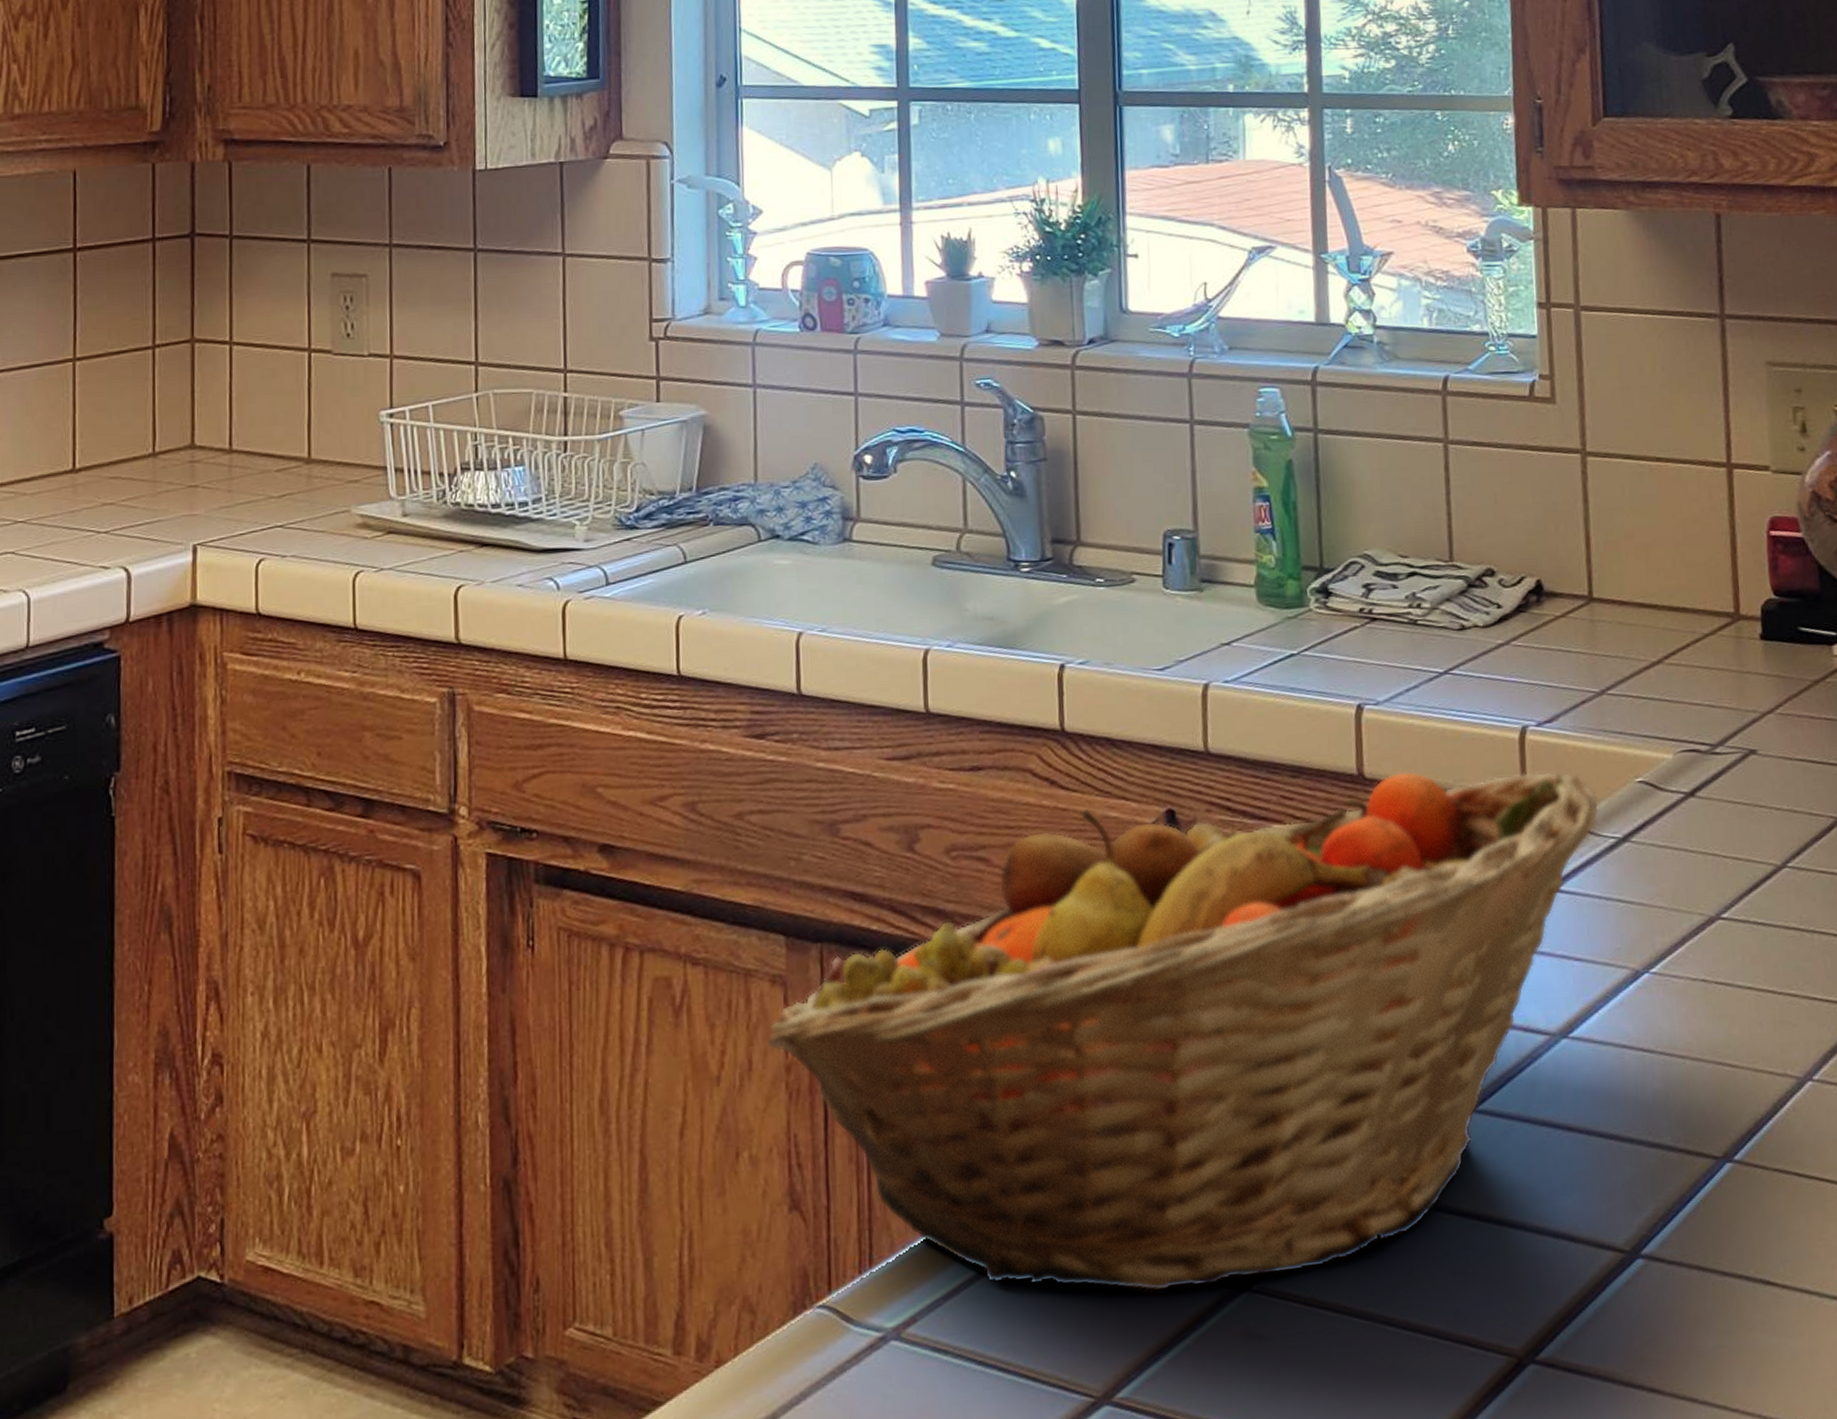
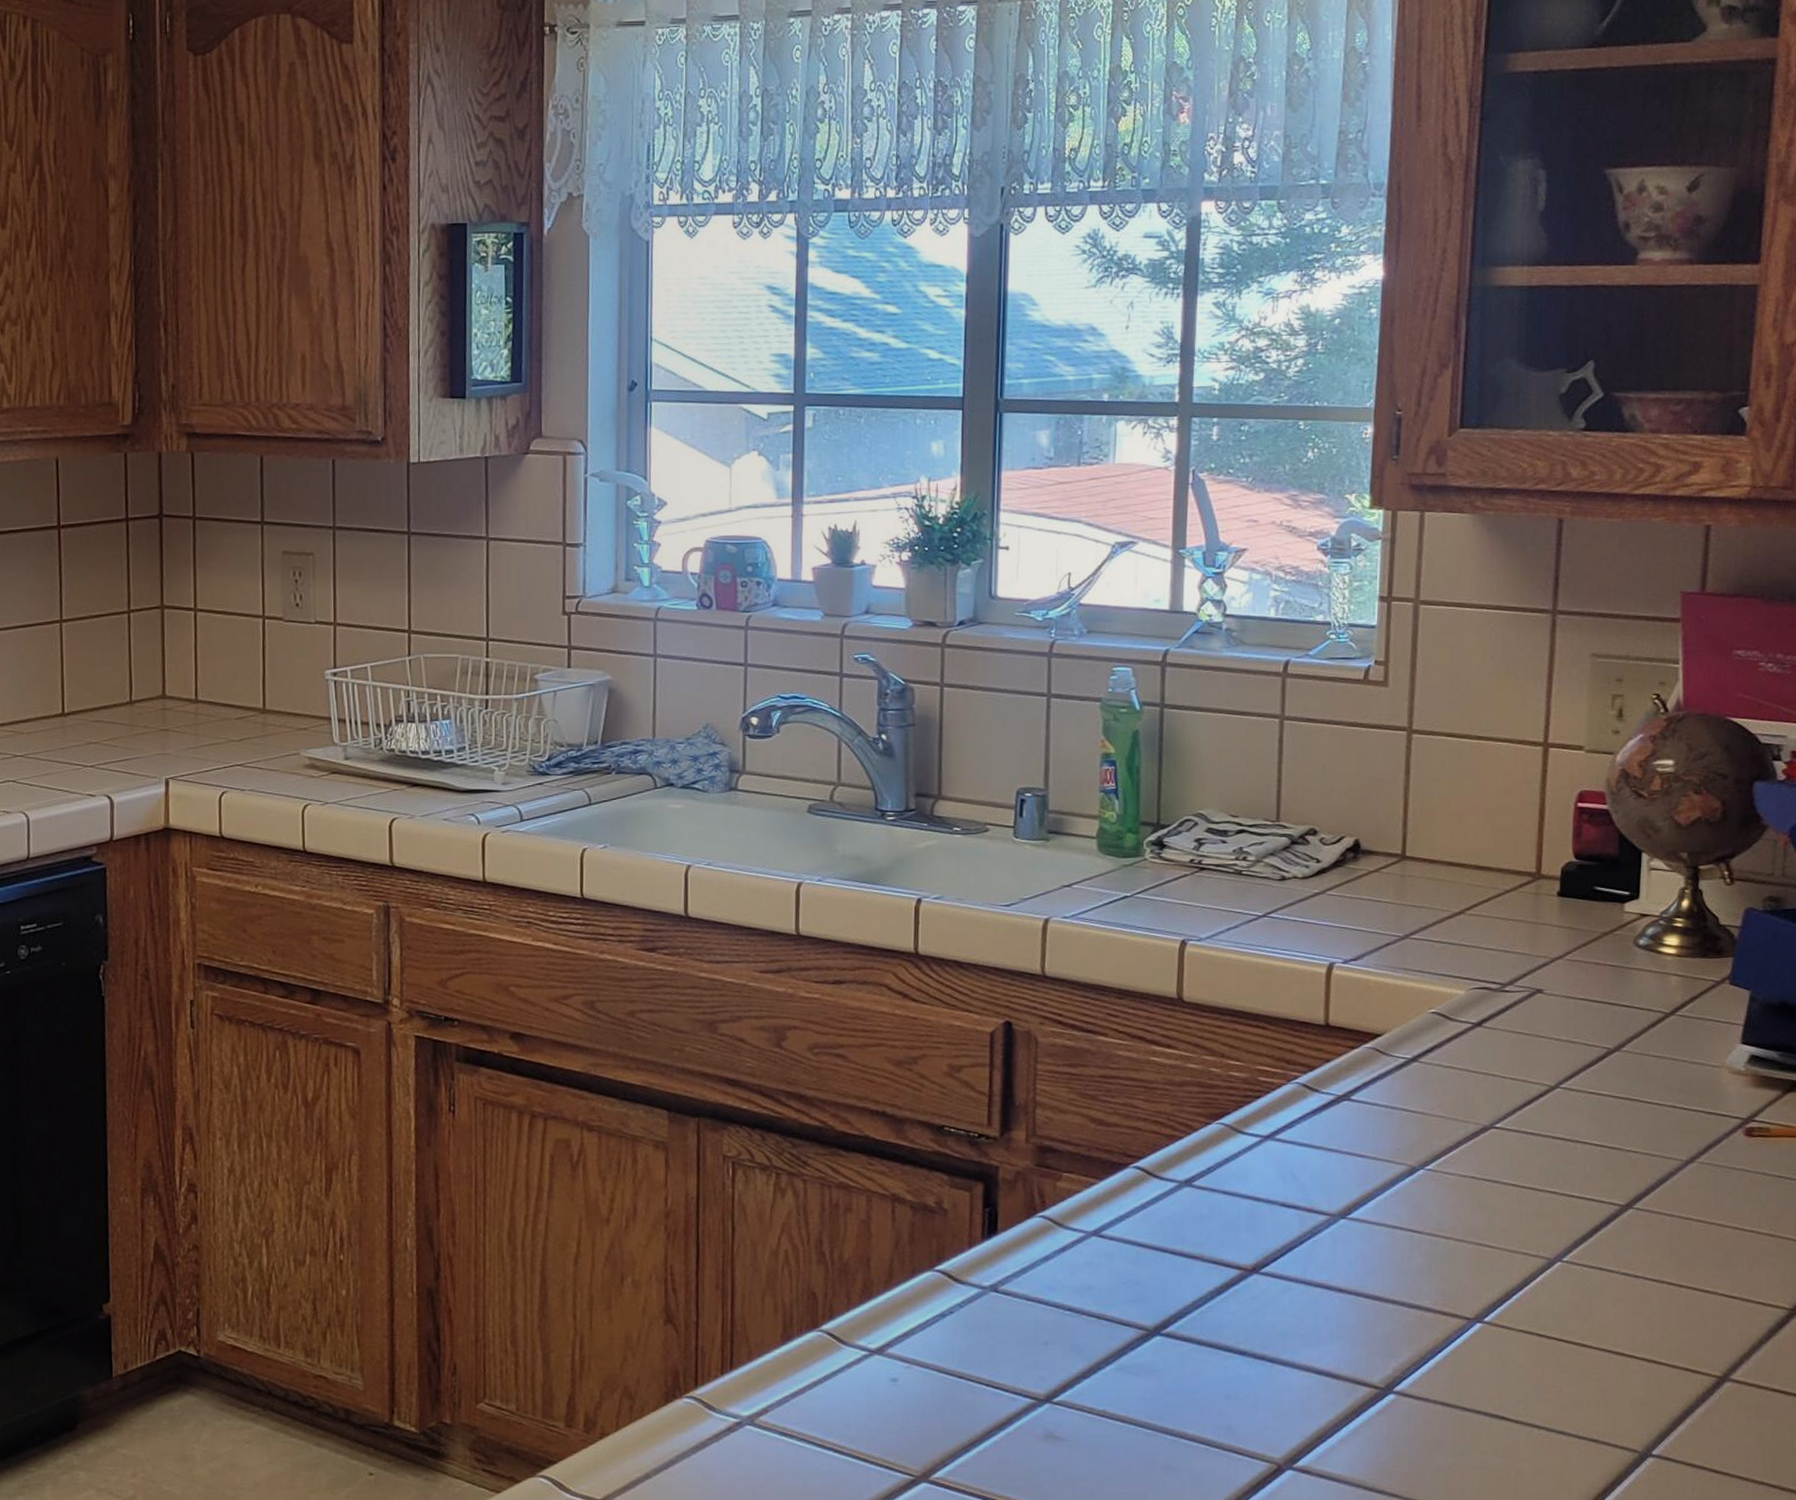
fruit basket: present [767,770,1600,1293] -> none [650,996,1394,1400]

